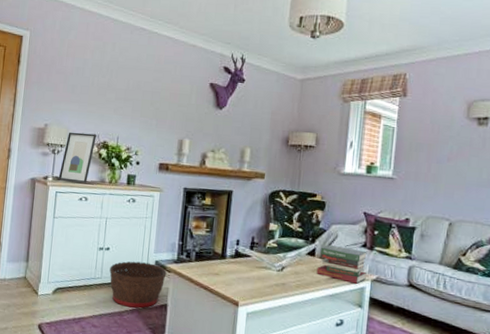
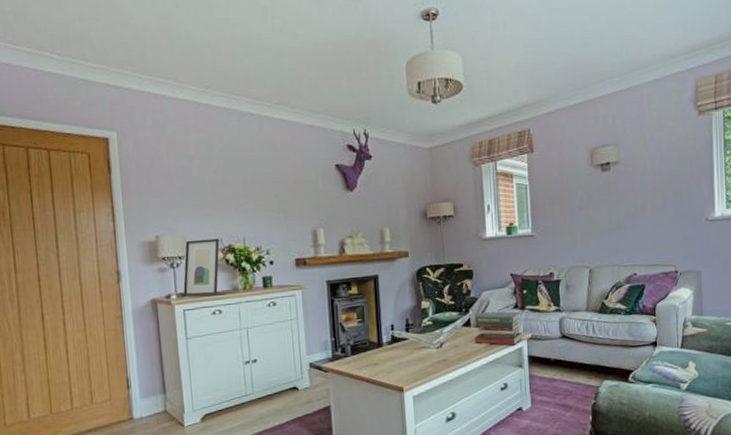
basket: present [109,261,167,308] -> none [261,366,324,418]

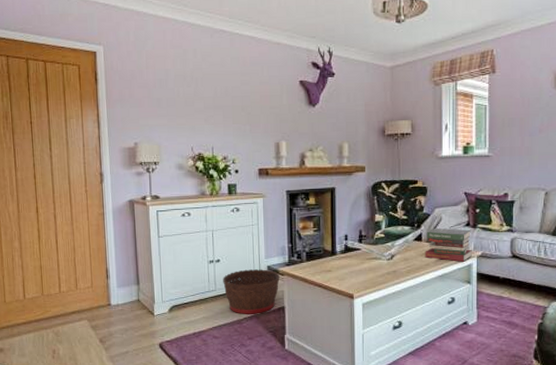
picture frame: present [183,238,220,297] -> none [157,147,191,199]
basket: none [261,366,324,418] -> present [223,269,280,314]

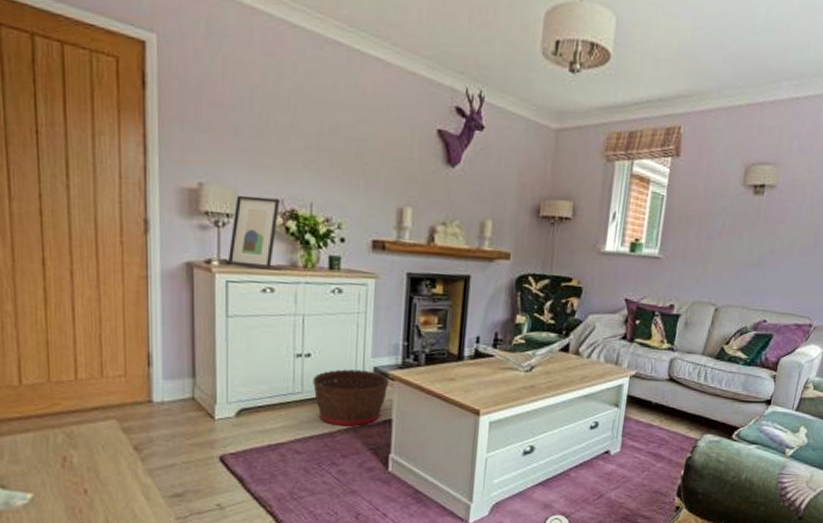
picture frame: none [157,147,191,199] -> present [227,195,281,268]
books: present [425,228,472,262] -> none [570,339,627,381]

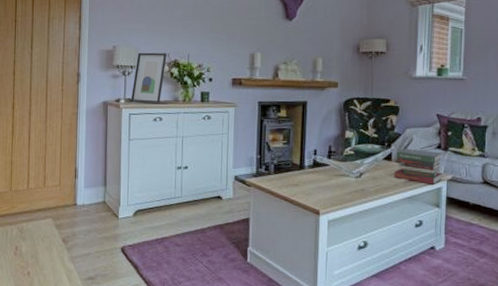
basket: present [313,369,389,427] -> none [189,178,247,224]
books: none [570,339,627,381] -> present [394,149,442,185]

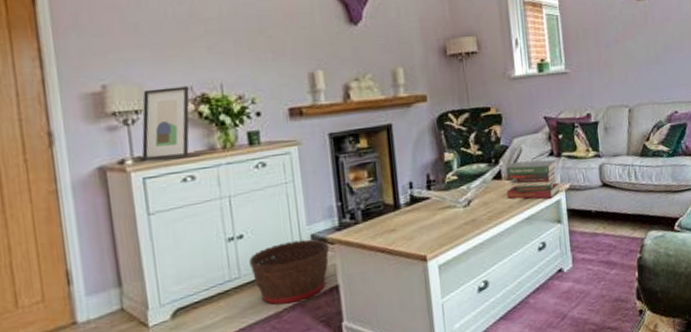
basket: none [189,178,247,224] -> present [249,239,329,305]

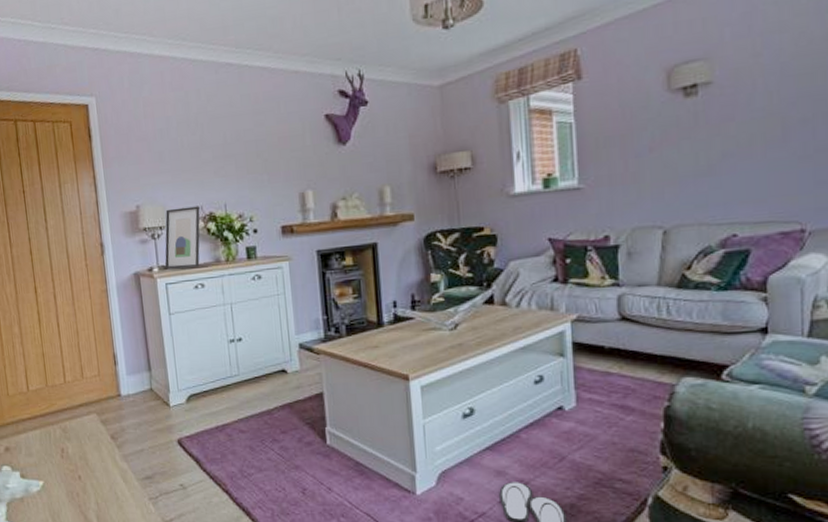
basket: present [249,239,329,305] -> none [246,347,315,403]
books: present [506,160,560,199] -> none [499,286,564,329]

